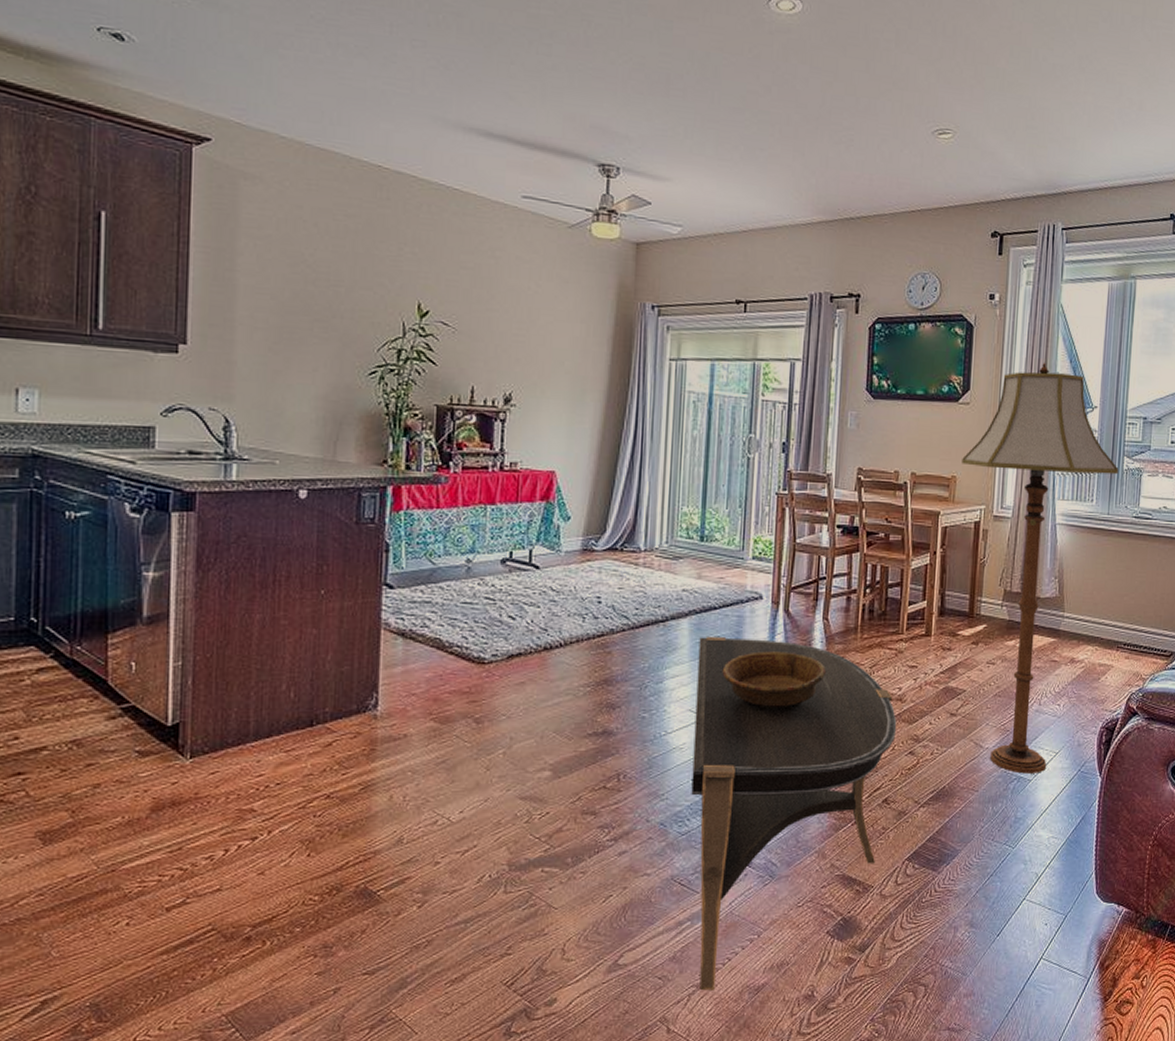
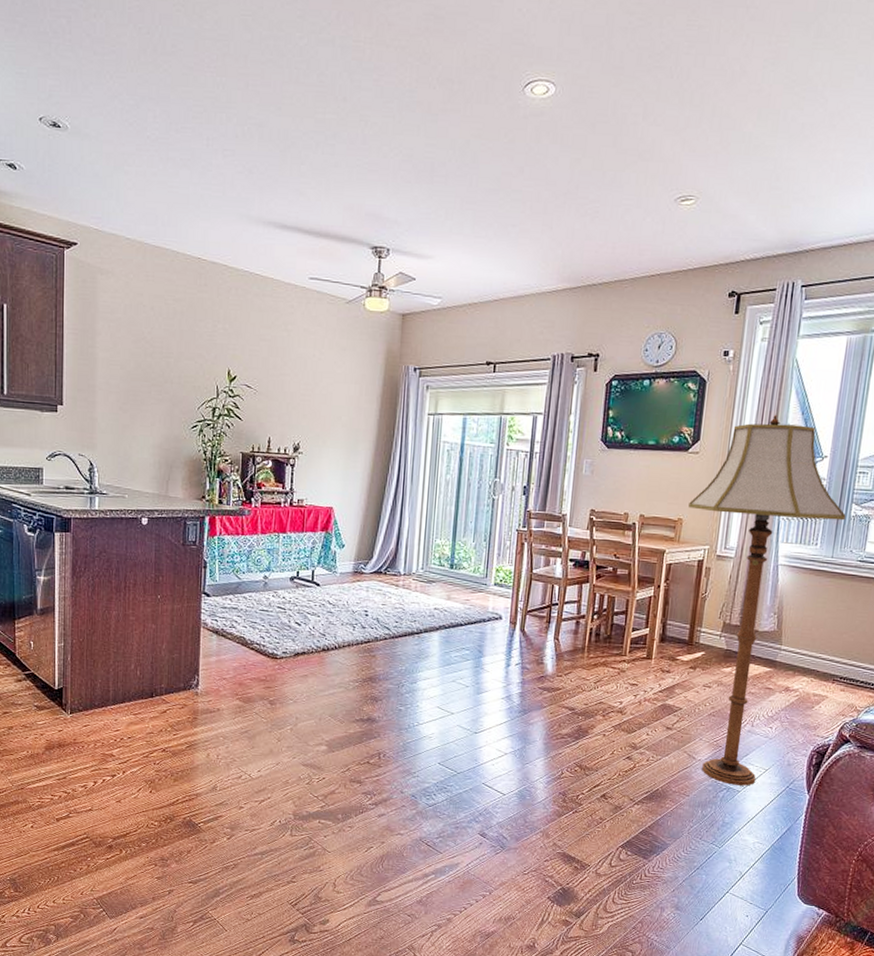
coffee table: present [691,636,897,991] -> none [437,647,617,931]
decorative bowl: present [722,651,827,710] -> none [466,663,556,713]

